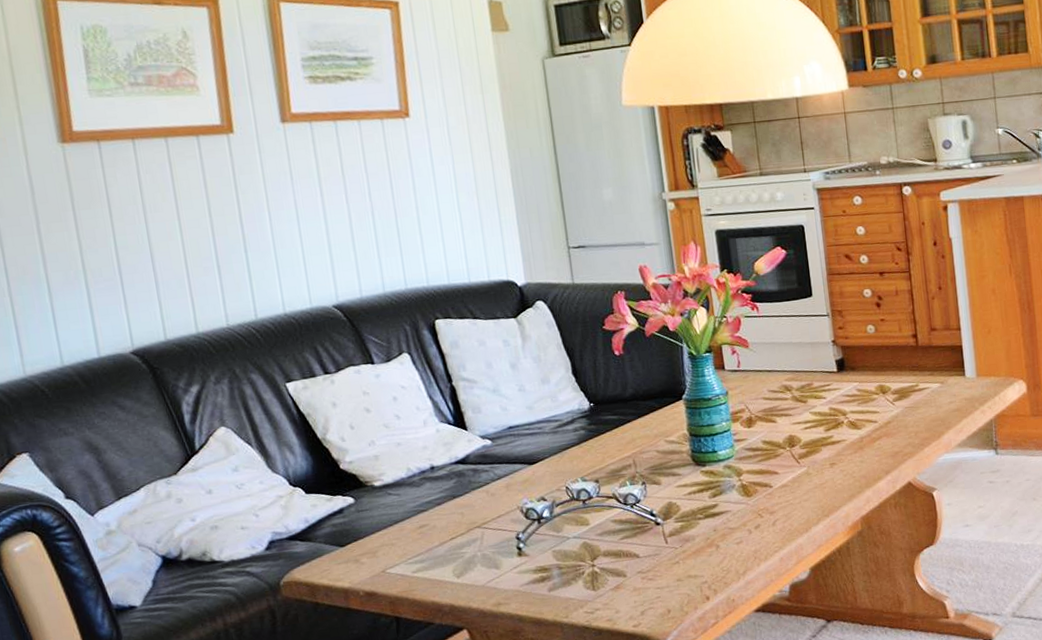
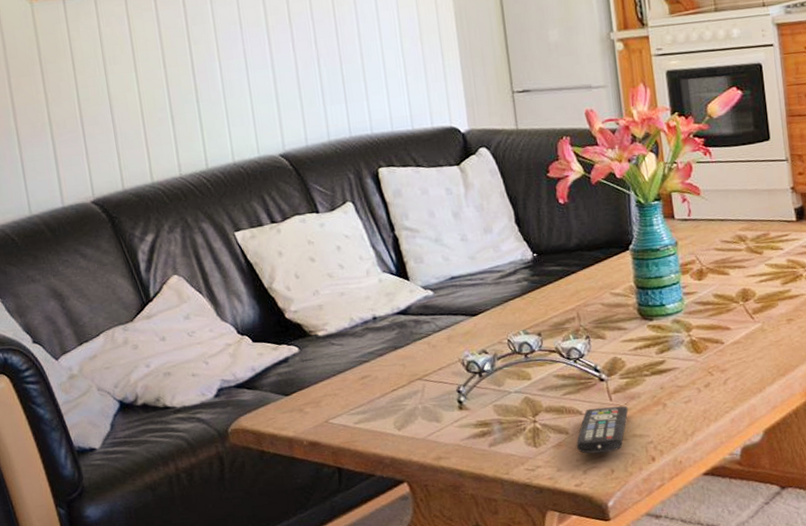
remote control: none [633,548,684,595] -> present [576,406,629,454]

